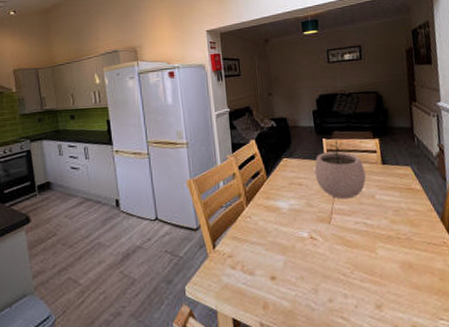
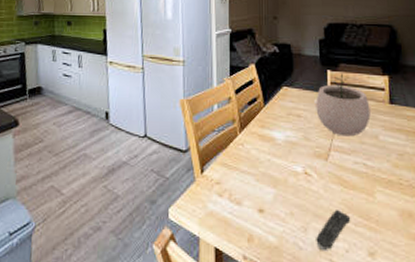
remote control: none [326,269,357,310] -> present [316,210,351,252]

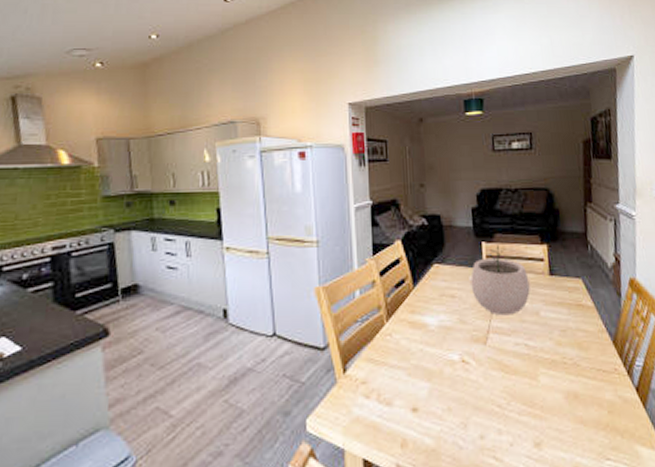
remote control: present [316,210,351,252] -> none [477,399,514,448]

